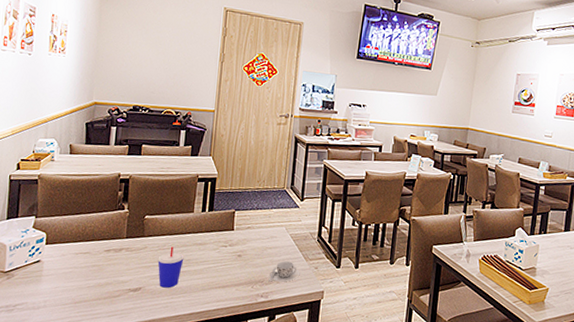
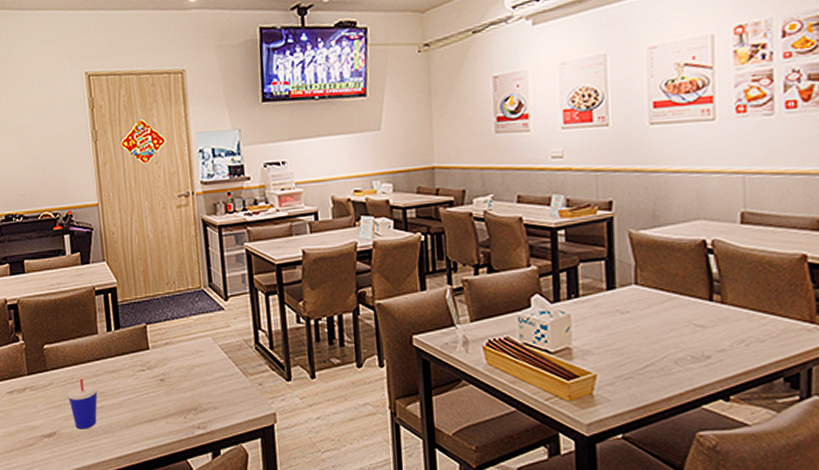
teacup: present [268,261,301,282] -> none [203,380,242,408]

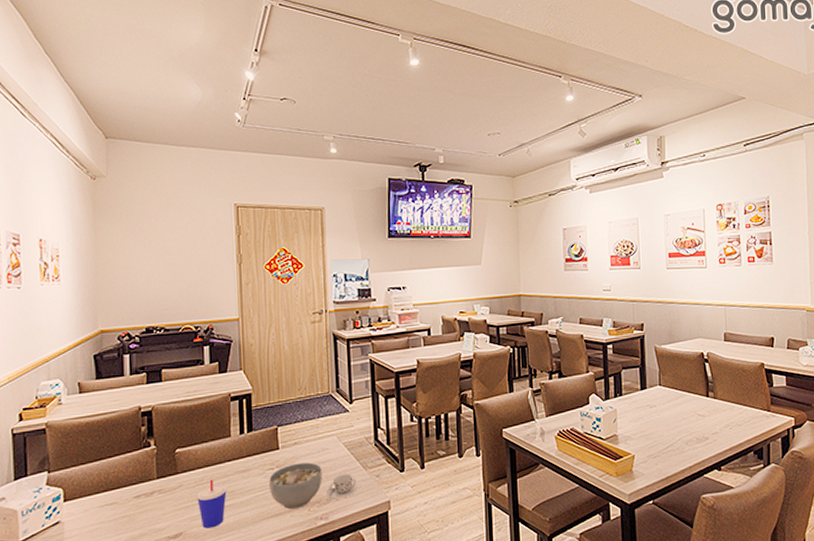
soup bowl: none [140,365,198,416] -> present [269,462,322,510]
teacup: none [203,380,242,408] -> present [326,474,361,501]

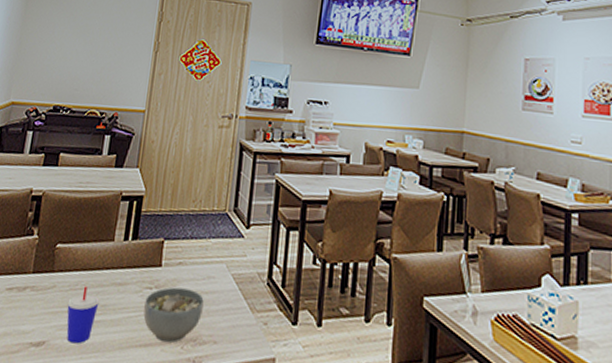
teacup: present [326,474,361,501] -> none [202,312,245,342]

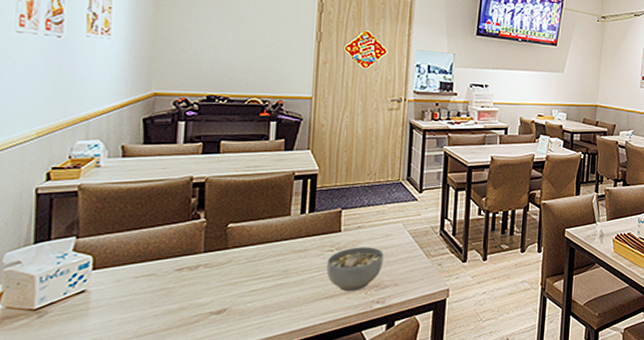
beverage cup: present [66,286,100,344] -> none [246,257,281,306]

